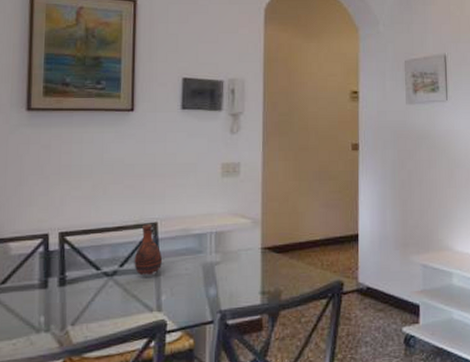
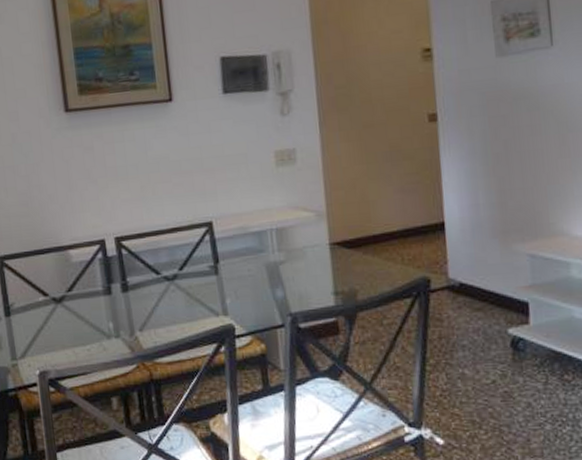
vase: present [134,223,163,276] -> none [192,222,223,279]

